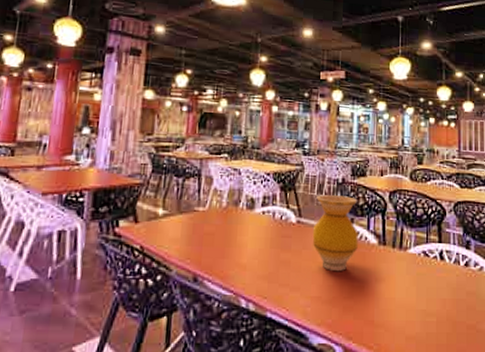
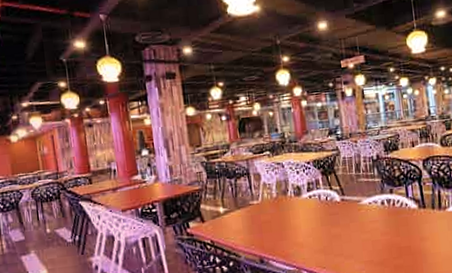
vase: present [312,195,358,271] -> none [355,170,400,237]

